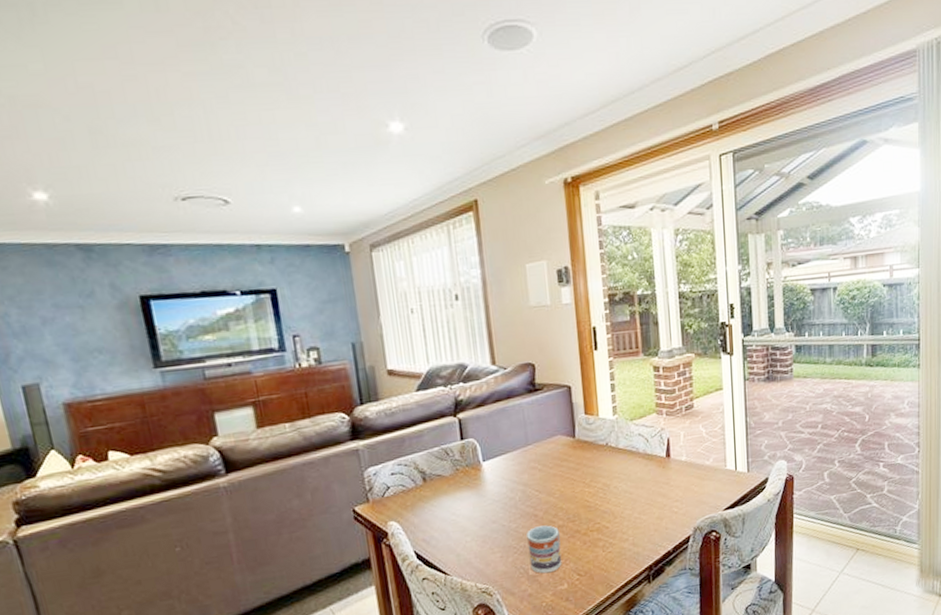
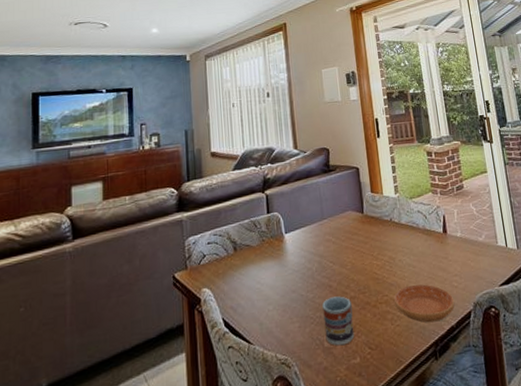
saucer: none [606,510,673,549] -> present [393,284,455,323]

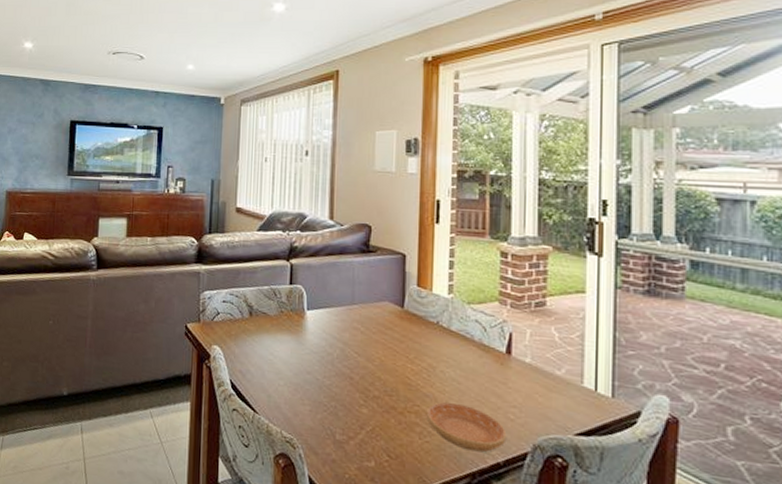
cup: present [322,296,355,346] -> none [338,389,375,444]

